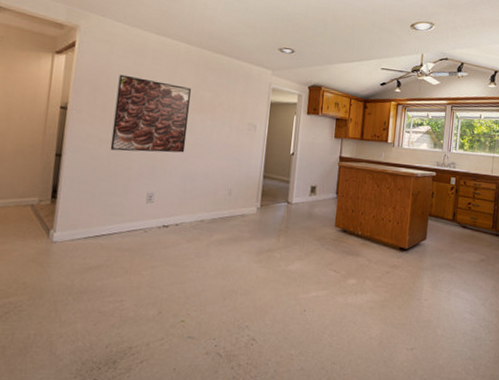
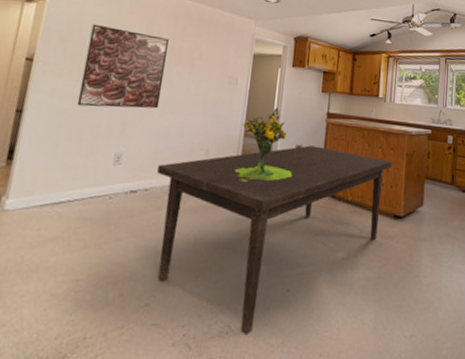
dining table: none [186,186,399,347] -> present [157,145,393,336]
bouquet: none [255,155,308,218] -> present [234,111,293,182]

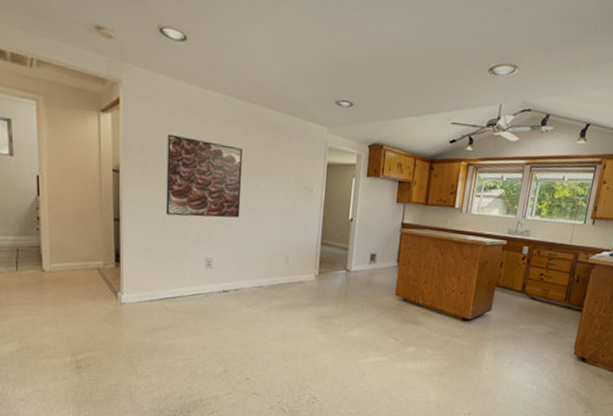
dining table: present [157,145,393,336] -> none [245,254,464,405]
bouquet: present [234,111,293,182] -> none [313,221,367,286]

